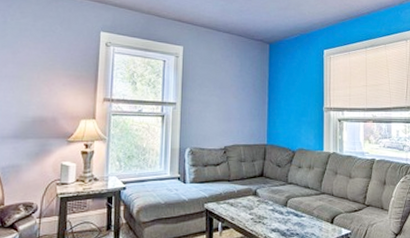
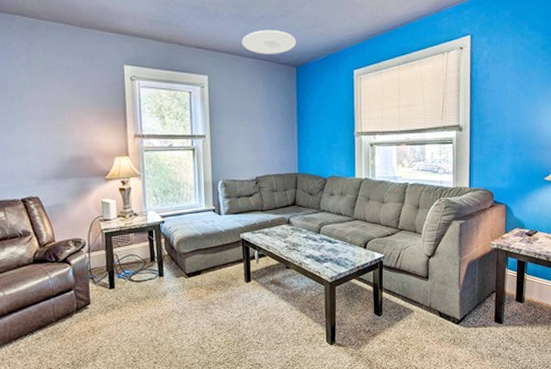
ceiling light: none [218,8,271,31] -> present [241,30,297,54]

